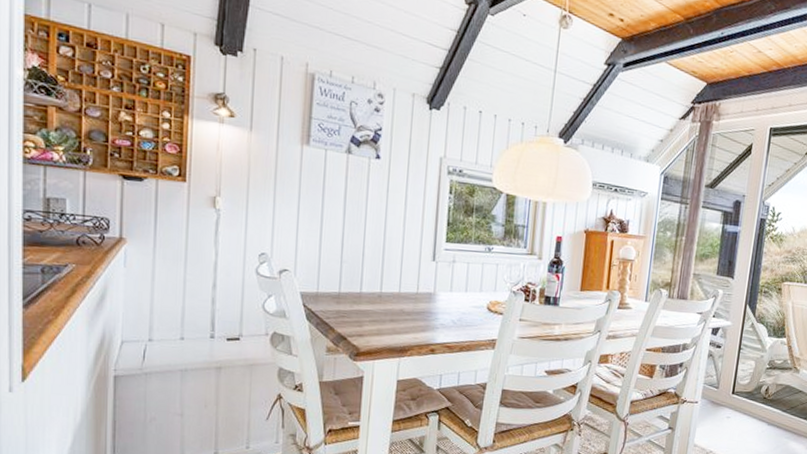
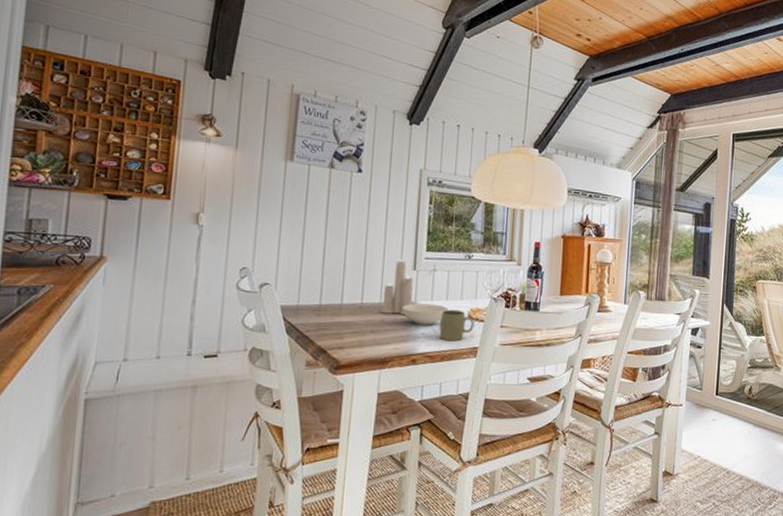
candle: none [401,249,432,305] -> present [382,259,413,315]
bowl: none [421,294,468,317] -> present [402,303,449,325]
mug: none [458,301,494,333] -> present [439,309,475,341]

